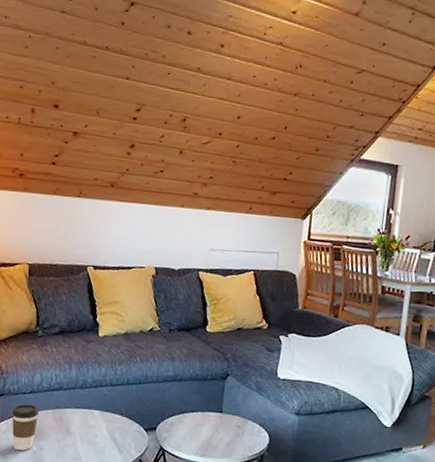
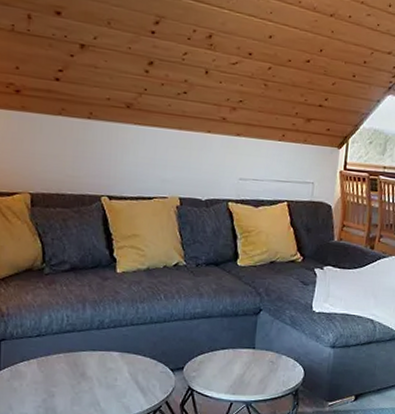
coffee cup: present [12,404,39,451] -> none [16,348,49,399]

